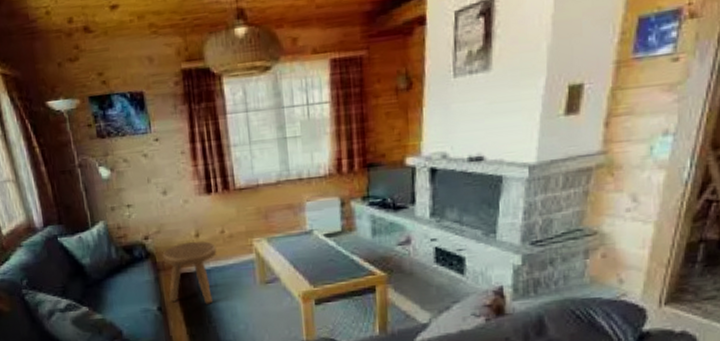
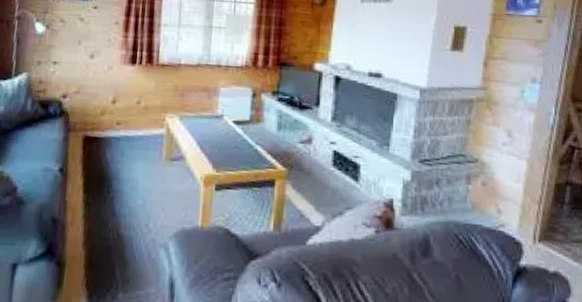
stool: present [162,241,217,304] -> none [73,107,130,173]

